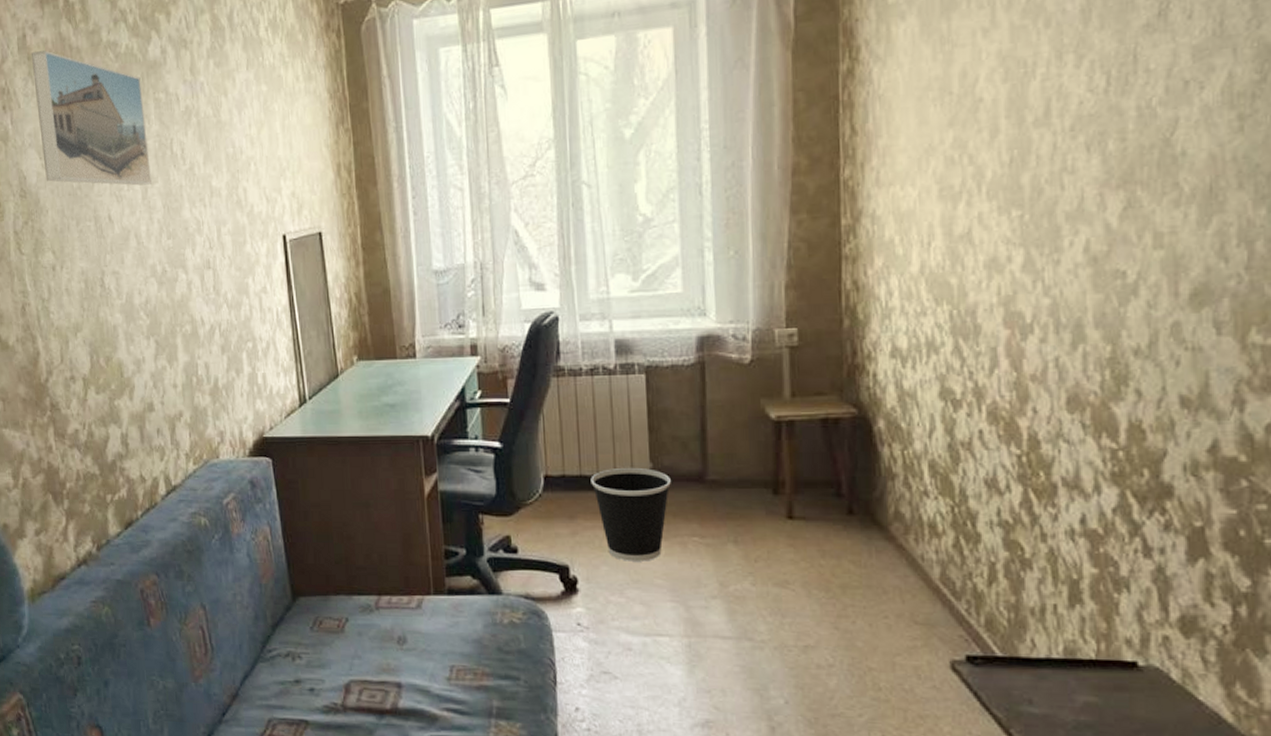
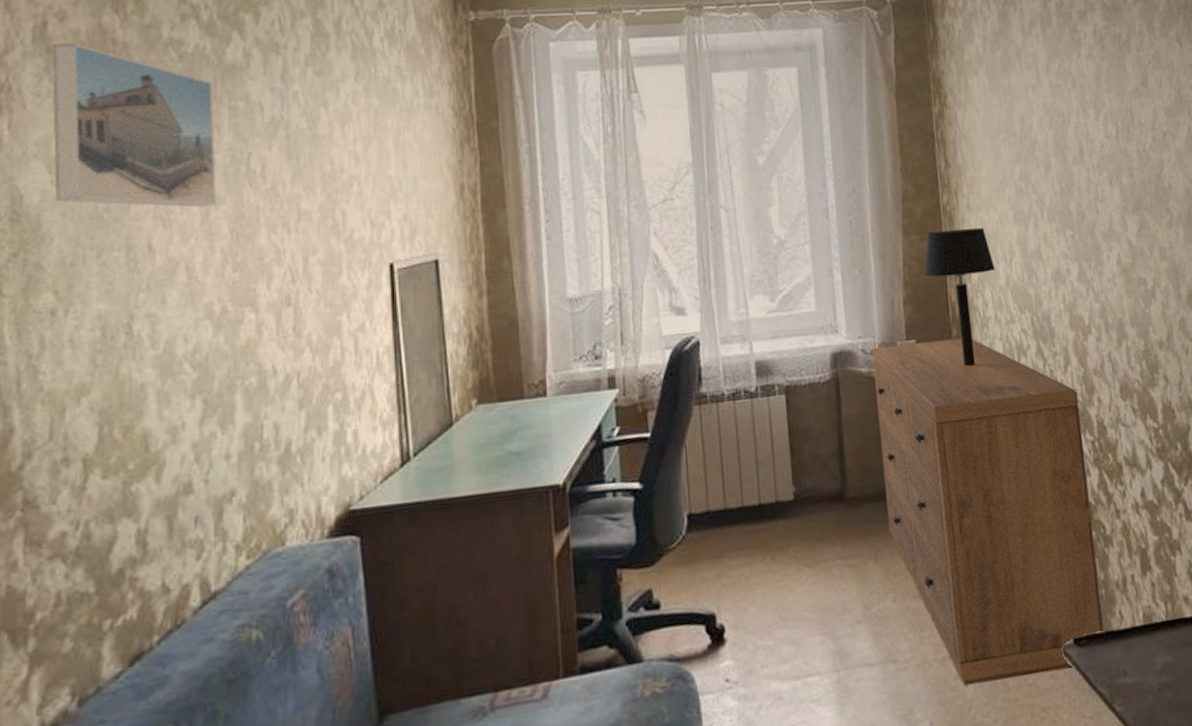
wastebasket: present [590,467,671,562] -> none [735,493,814,598]
dresser: none [744,329,1009,684] -> present [872,337,1105,686]
table lamp: none [813,205,906,360] -> present [924,227,995,366]

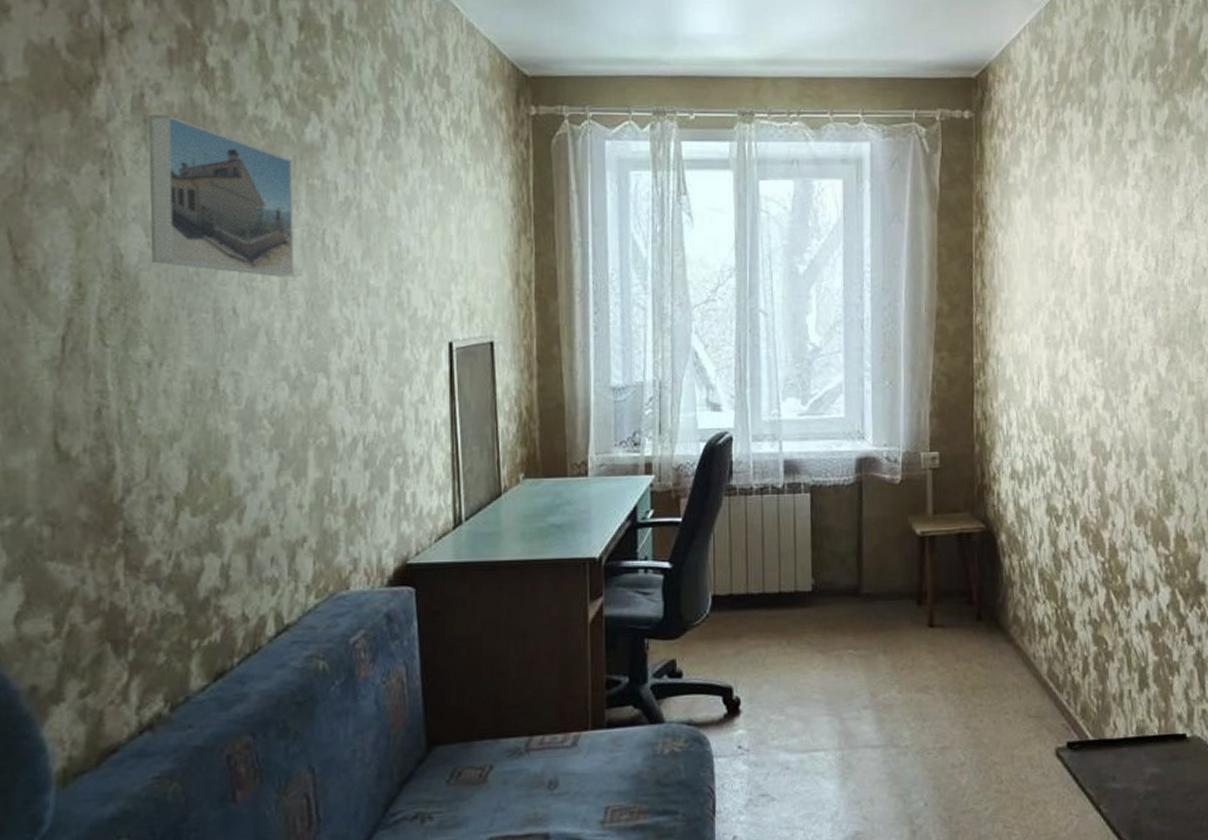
dresser: present [872,337,1105,686] -> none [896,453,1098,775]
table lamp: present [924,227,995,366] -> none [952,348,1022,481]

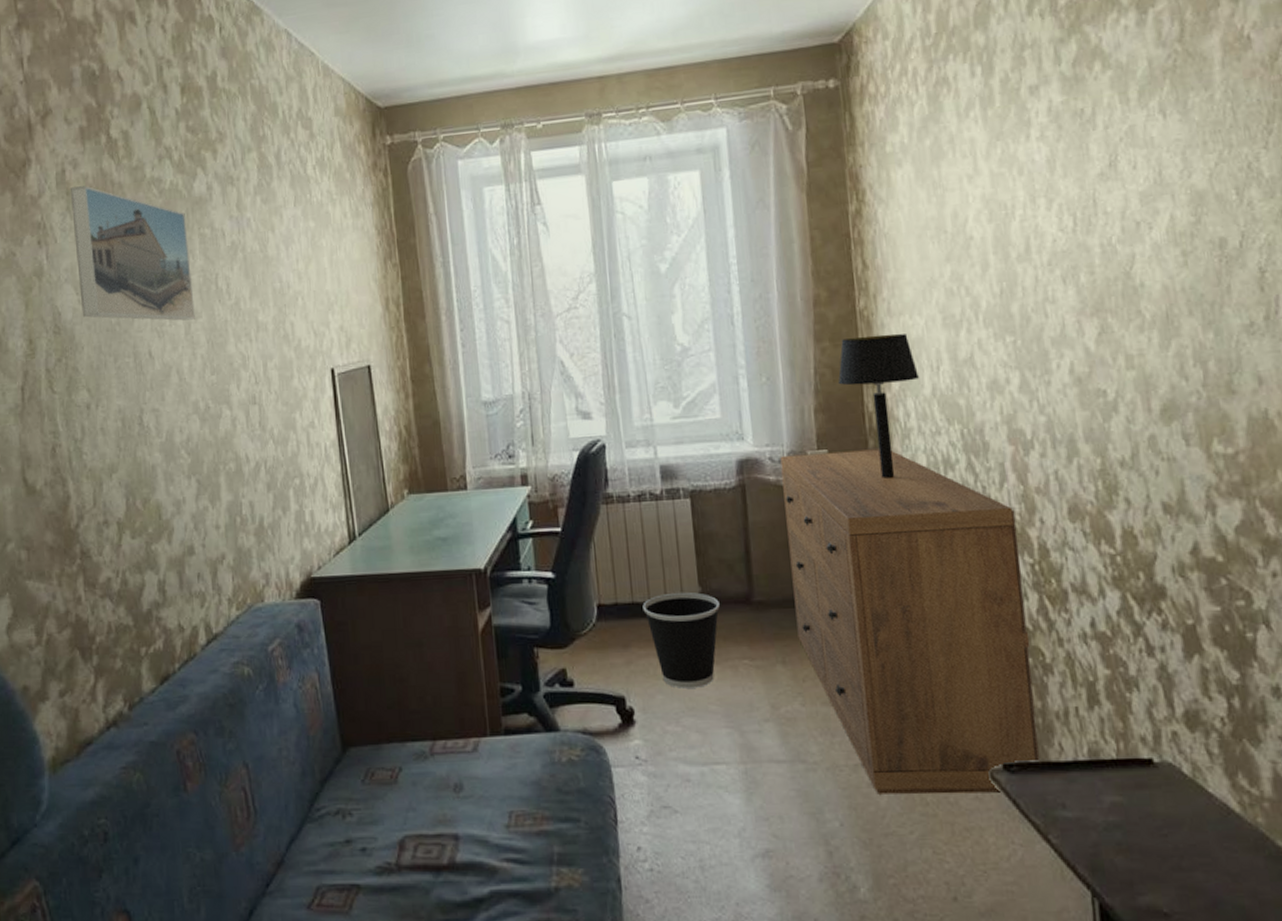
wastebasket: none [757,584,830,678] -> present [642,592,720,689]
dresser: none [896,453,1098,775] -> present [780,449,1041,795]
table lamp: none [952,348,1022,481] -> present [837,333,919,479]

